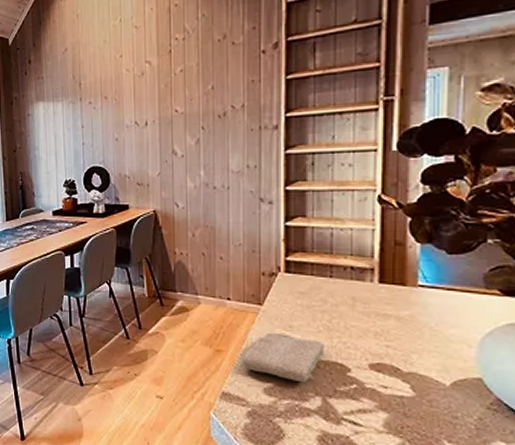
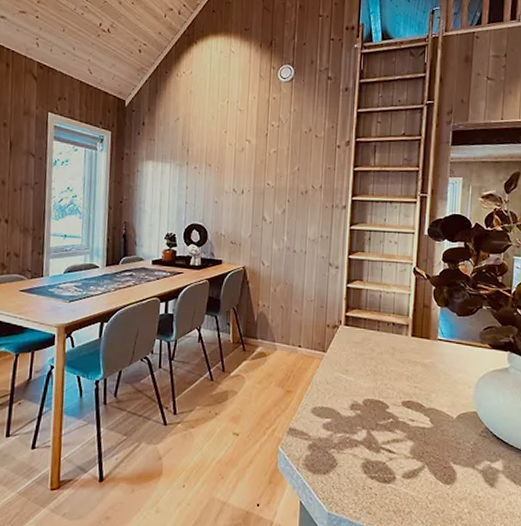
washcloth: present [242,332,325,383] -> none [307,375,371,418]

